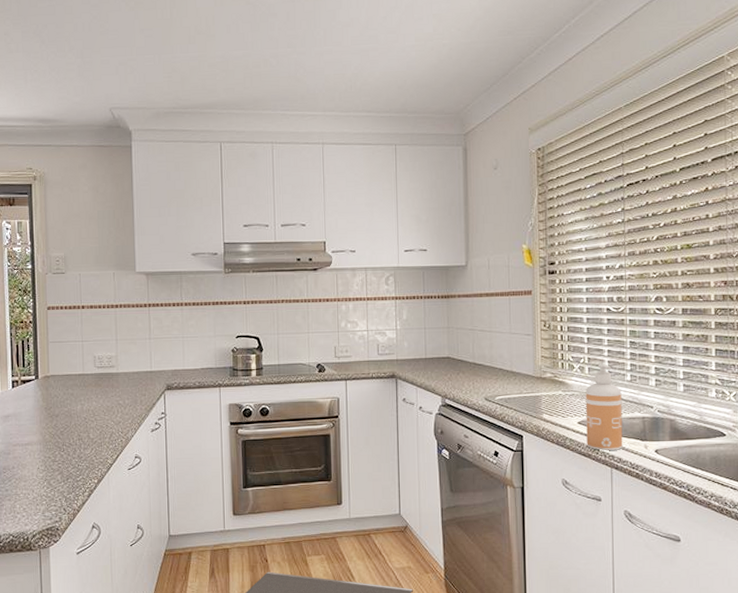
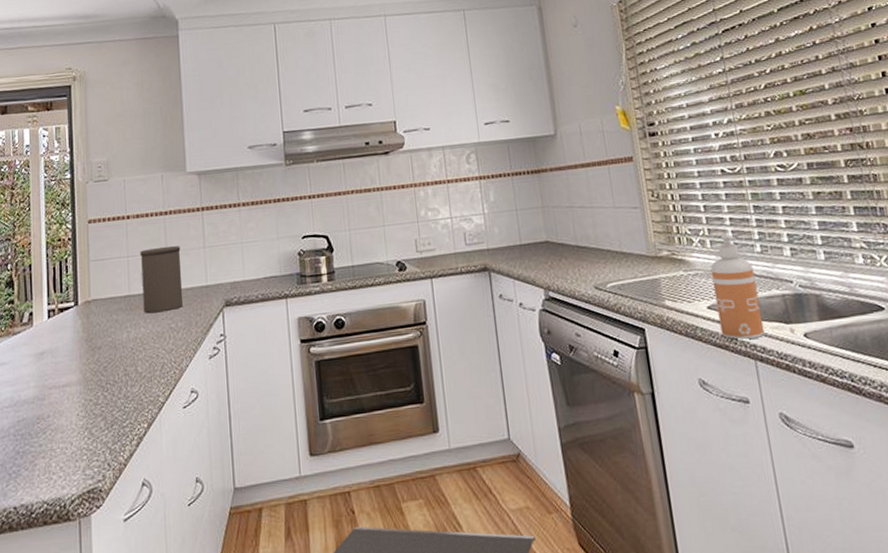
canister: none [93,335,130,391] -> present [140,246,184,313]

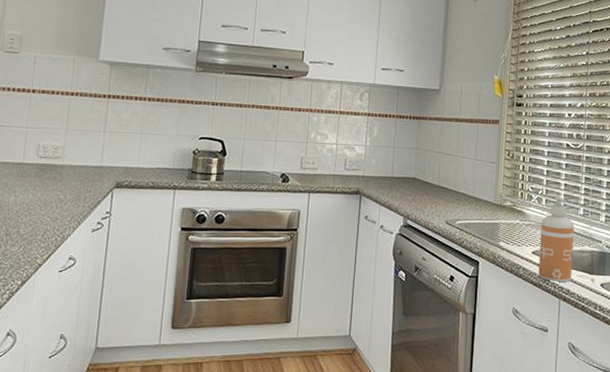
canister: present [140,246,184,313] -> none [35,124,81,183]

